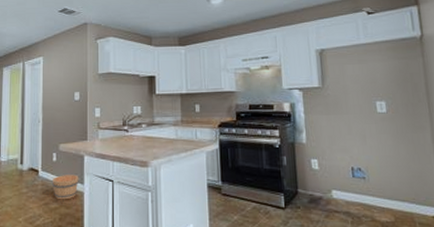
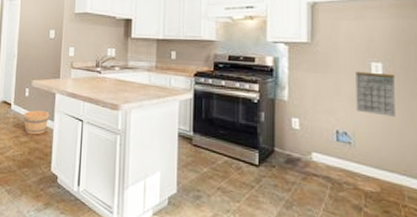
calendar: none [363,110,401,150] -> present [355,71,396,117]

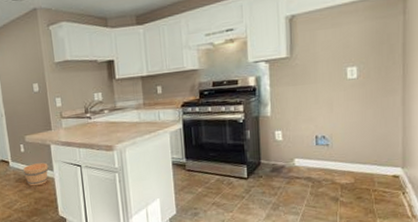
calendar: present [355,71,396,117] -> none [332,76,369,116]

